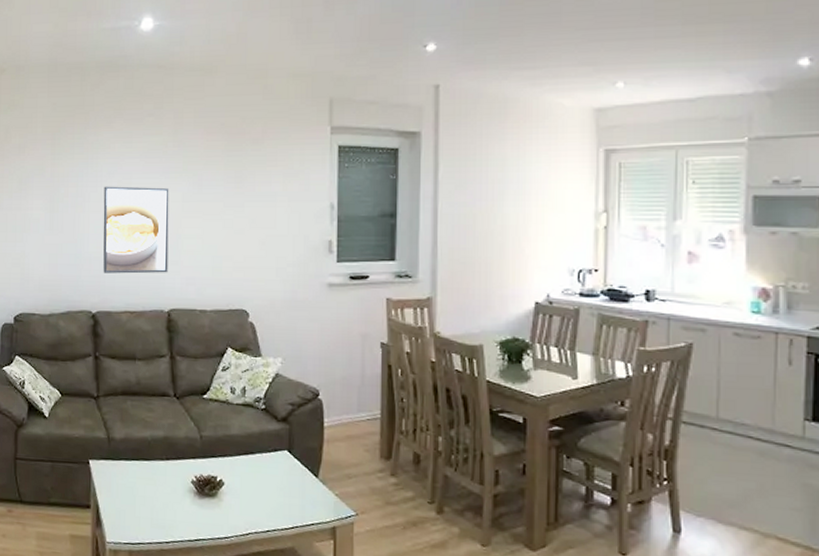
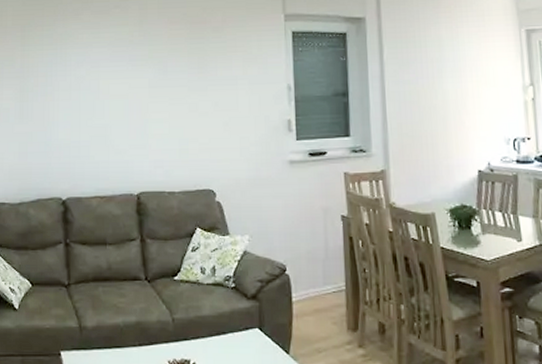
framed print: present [103,186,169,274] -> none [72,74,136,160]

